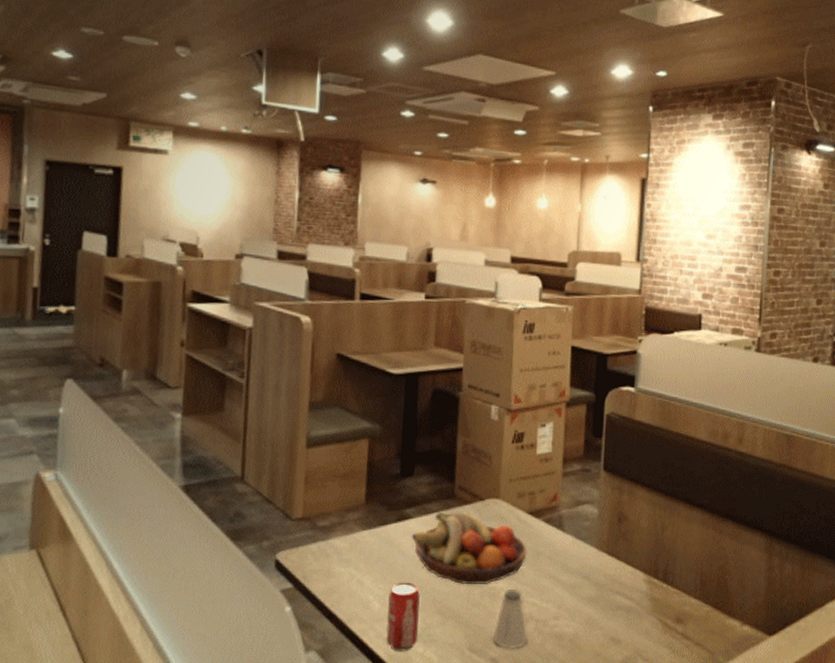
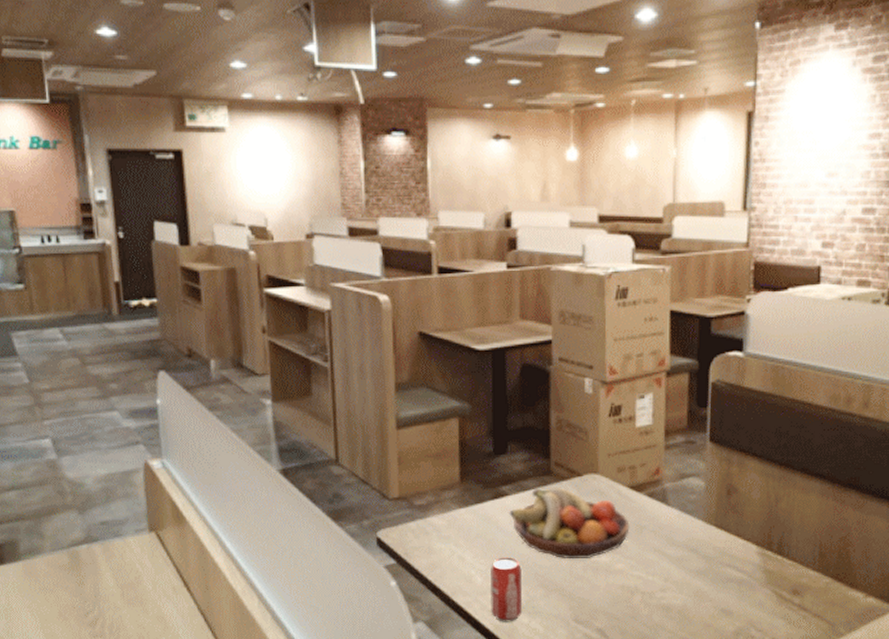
saltshaker: present [492,588,528,649] -> none [597,562,634,620]

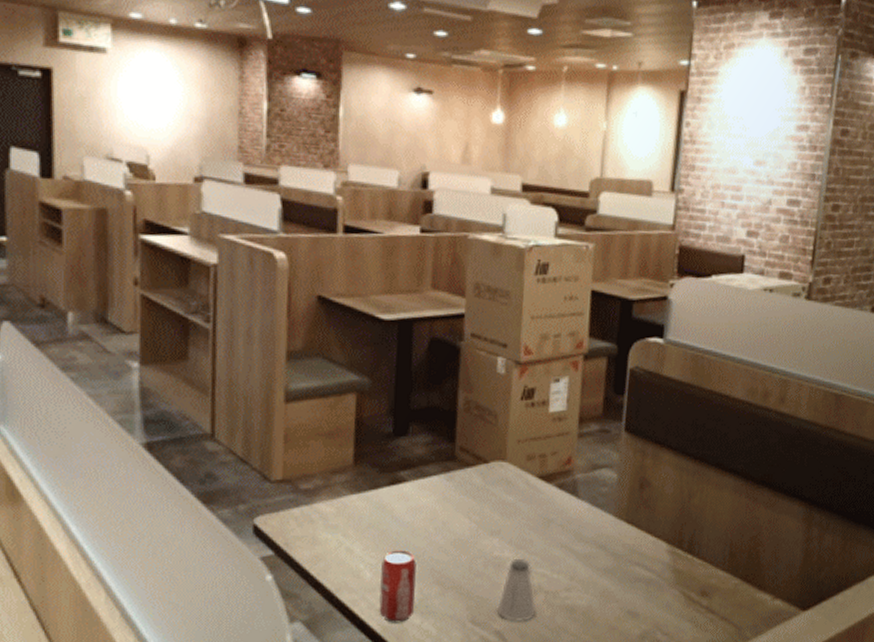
fruit bowl: present [509,487,630,560] -> none [406,474,537,554]
saltshaker: none [597,562,634,620] -> present [497,558,537,621]

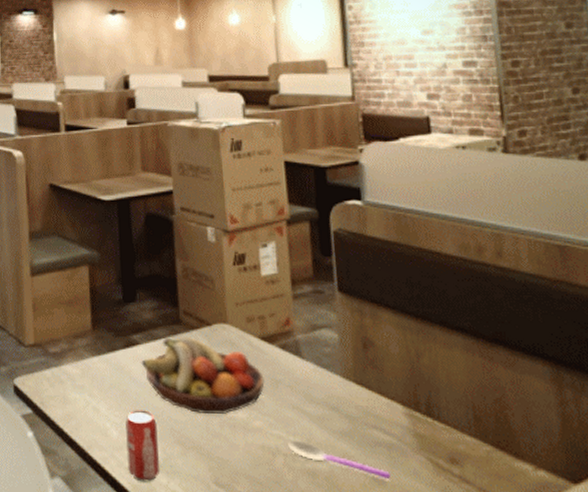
fruit bowl: none [406,474,537,554] -> present [141,336,265,415]
saltshaker: present [497,558,537,621] -> none [238,419,278,485]
spoon: none [551,579,644,612] -> present [288,441,390,479]

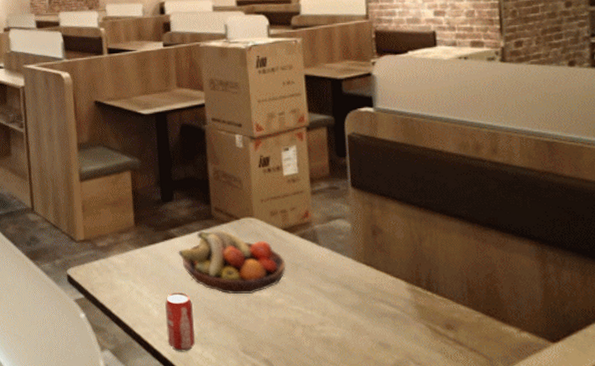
spoon: present [288,441,390,479] -> none [306,314,394,343]

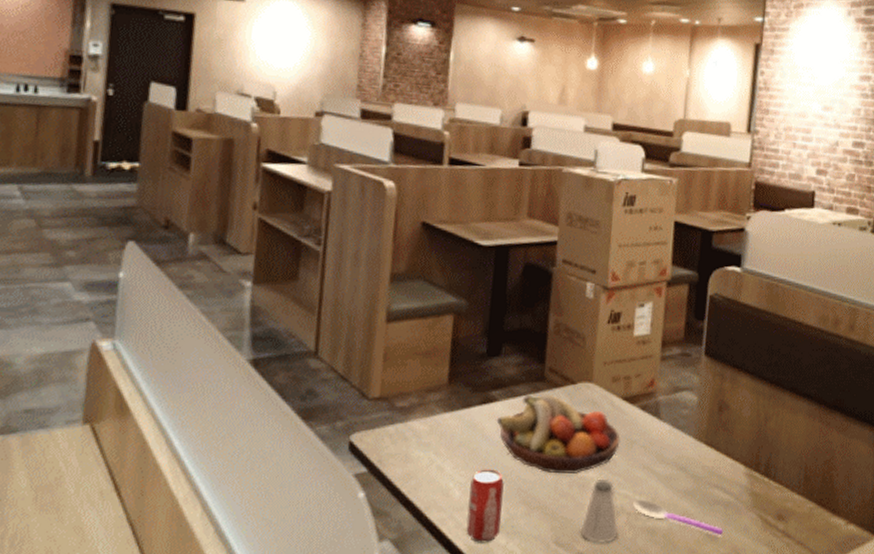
saltshaker: none [262,297,297,351] -> present [580,478,619,543]
spoon: none [306,314,394,343] -> present [633,500,723,535]

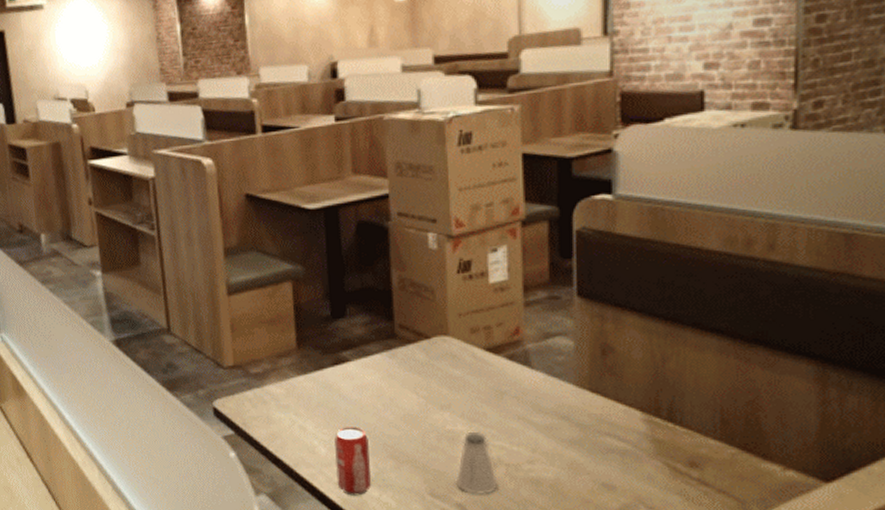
fruit bowl: present [496,394,621,474] -> none [351,351,488,429]
spoon: present [633,500,723,535] -> none [511,451,621,484]

